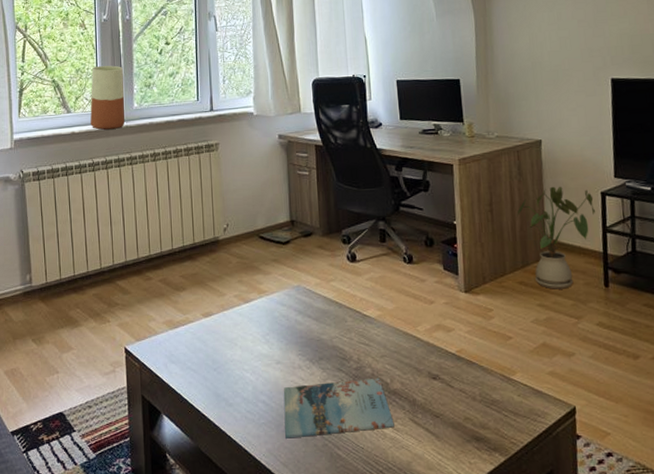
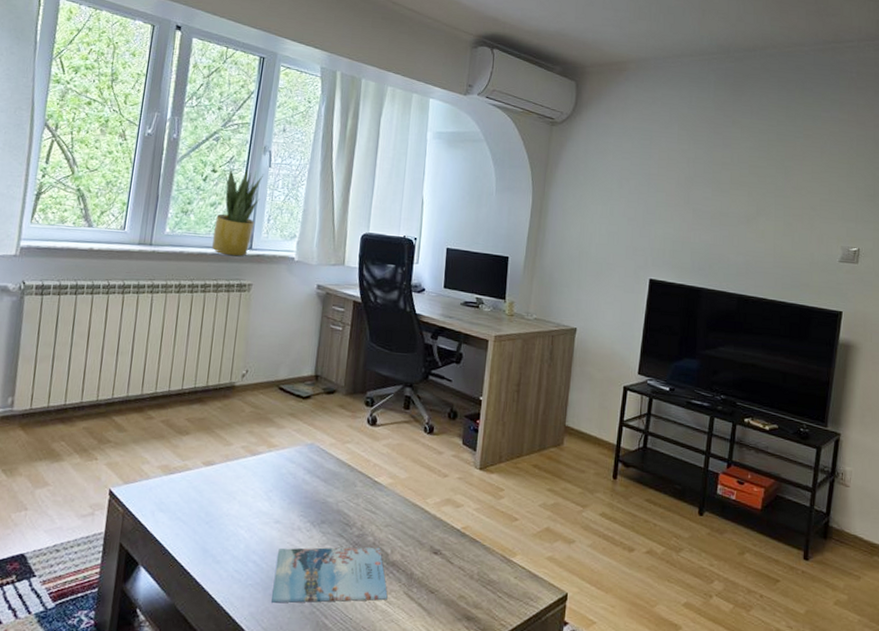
vase: present [90,65,125,130] -> none [113,182,160,252]
planter: none [175,36,213,120] -> present [212,167,265,257]
house plant: present [517,186,595,290] -> none [542,375,616,477]

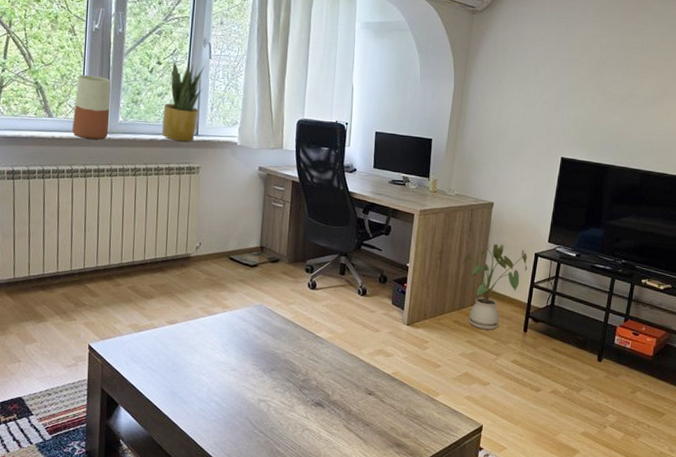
vase: none [113,182,160,252] -> present [72,75,111,140]
magazine: present [271,547,388,603] -> none [232,389,330,435]
house plant: none [542,375,616,477] -> present [462,243,528,330]

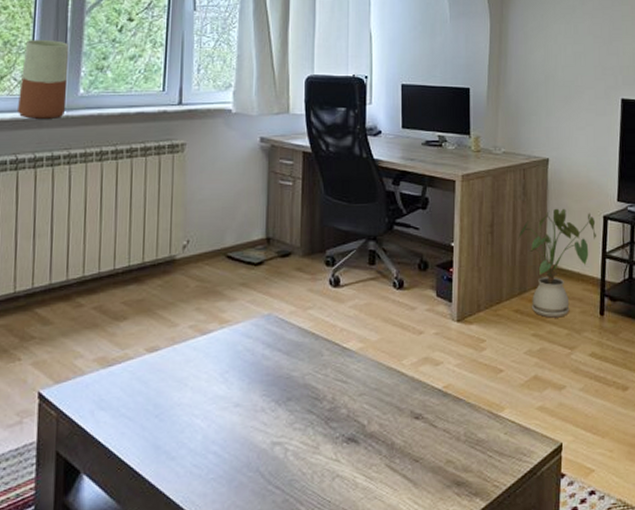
planter: present [162,59,206,142] -> none [135,14,189,114]

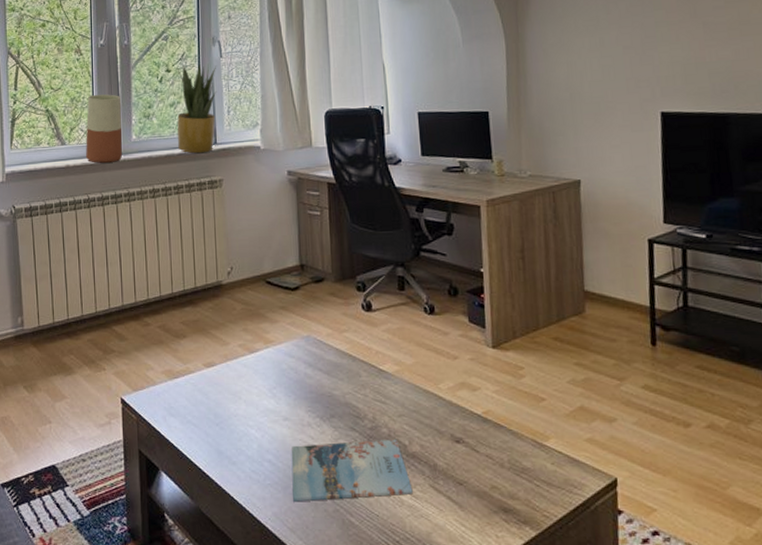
planter: none [135,14,189,114] -> present [177,63,217,154]
magazine: none [238,419,368,496] -> present [291,439,413,502]
house plant: present [518,208,596,318] -> none [552,231,641,347]

